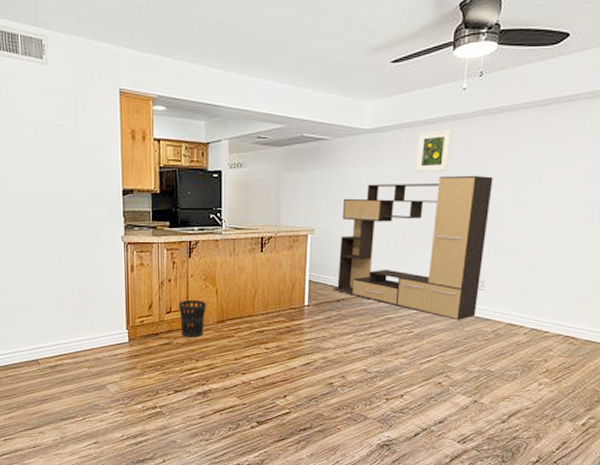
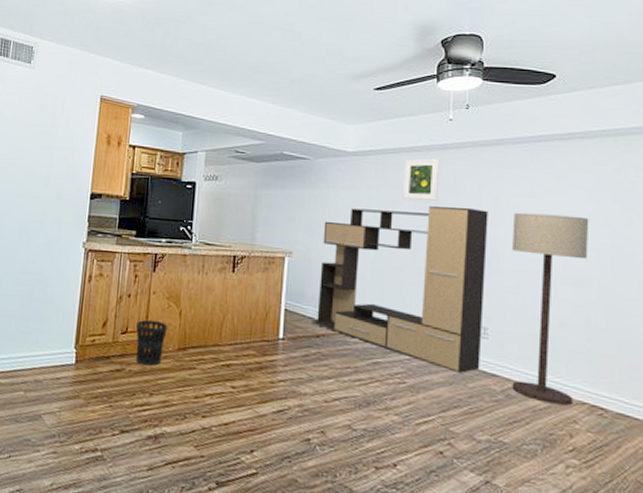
floor lamp: none [501,175,583,338] -> present [512,212,589,406]

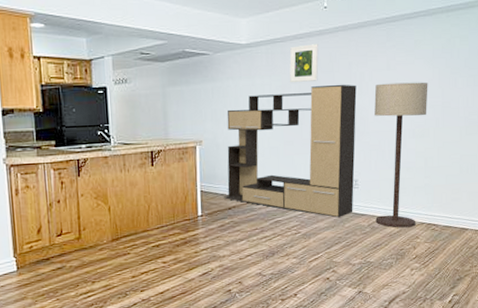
wastebasket: present [136,319,168,366] -> none [70,219,100,260]

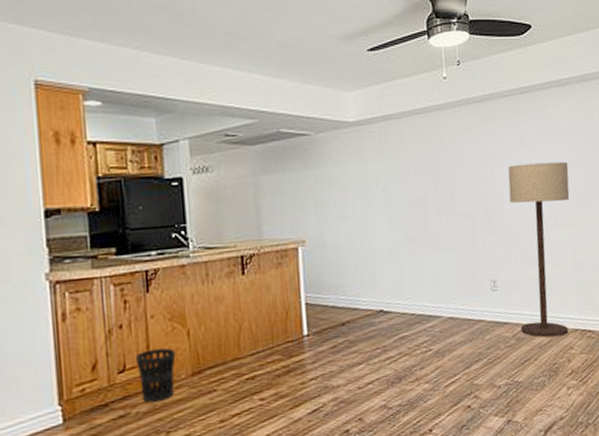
wastebasket: none [70,219,100,260] -> present [136,347,176,403]
media console: present [223,84,357,218] -> none [334,166,494,329]
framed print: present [289,44,319,83] -> none [406,120,442,167]

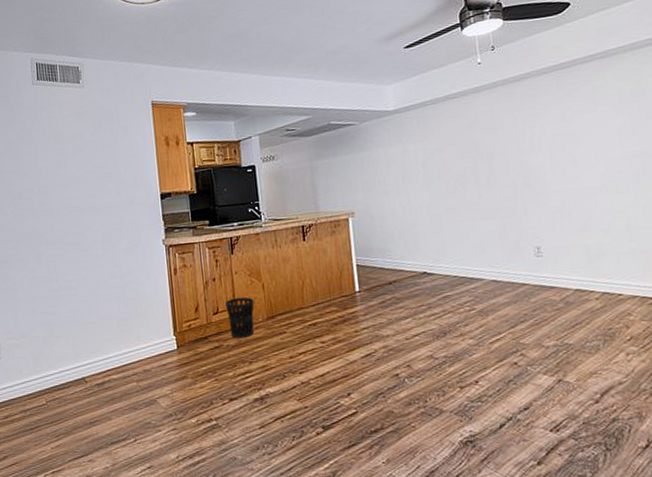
floor lamp: present [508,161,570,338] -> none [549,130,626,303]

